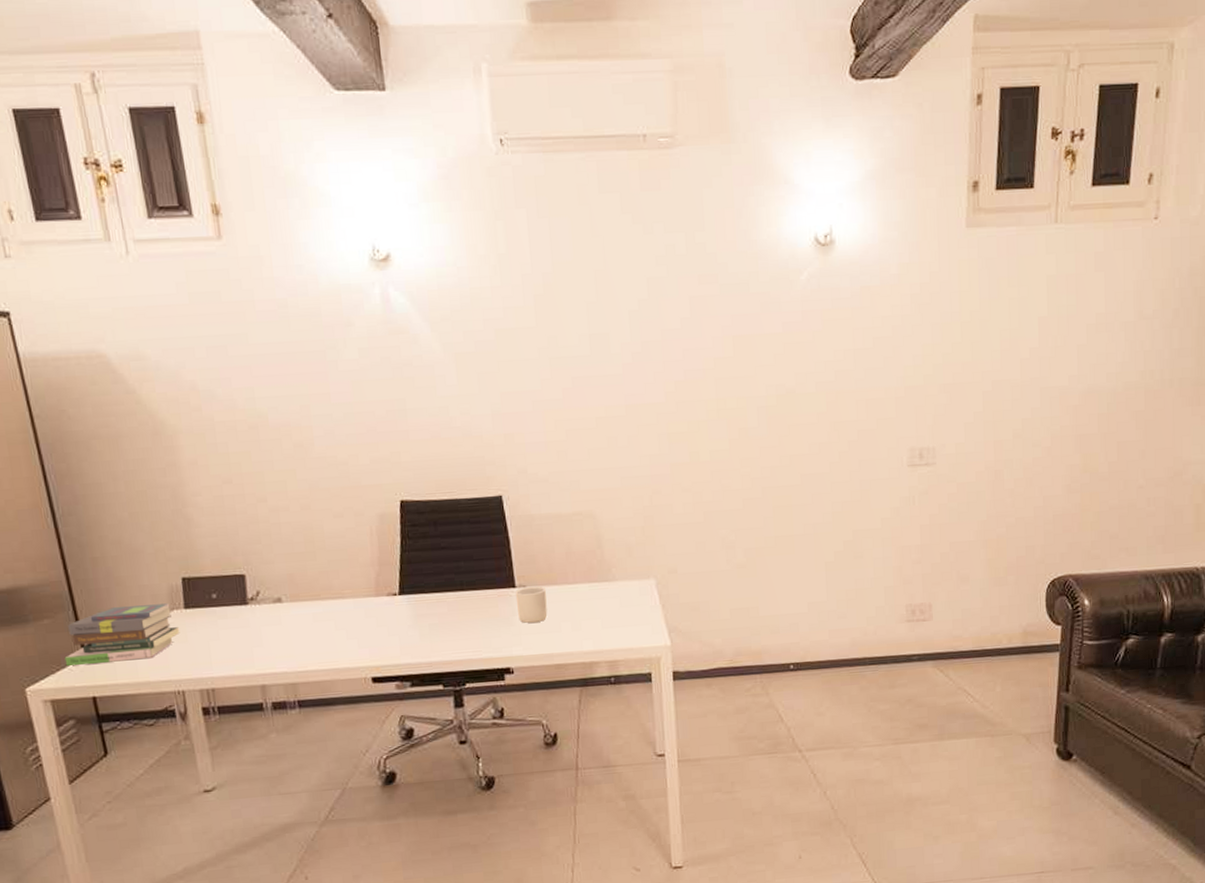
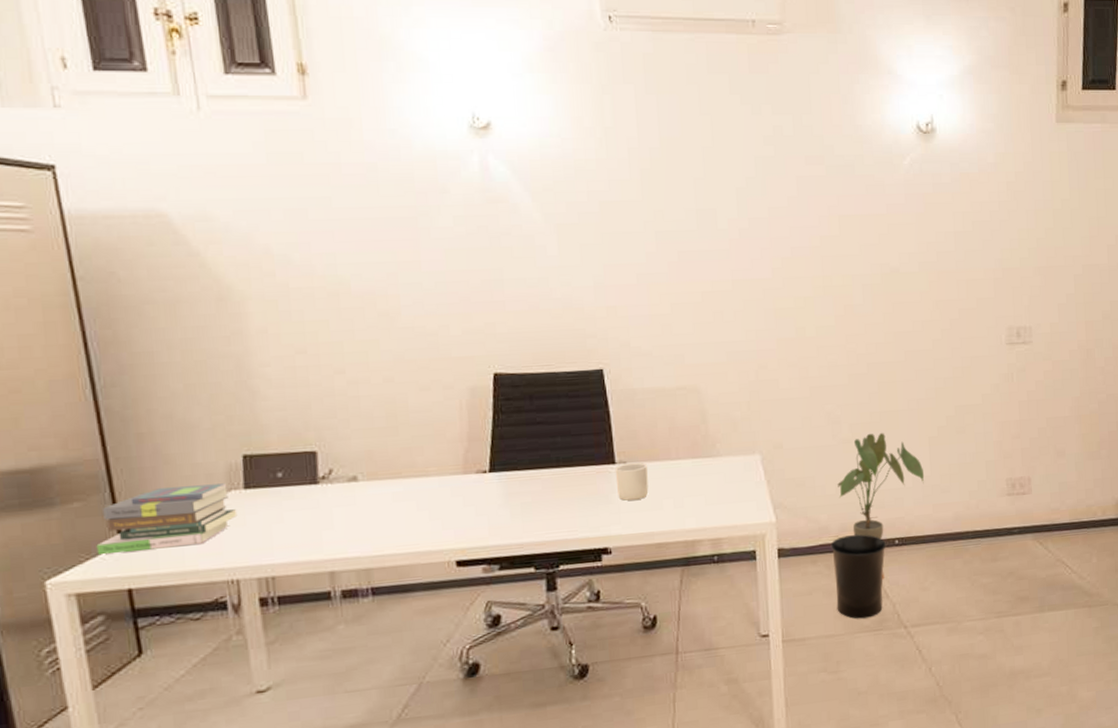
waste bin: none [725,658,781,742] -> present [830,534,886,619]
house plant: none [732,558,821,704] -> present [838,433,925,580]

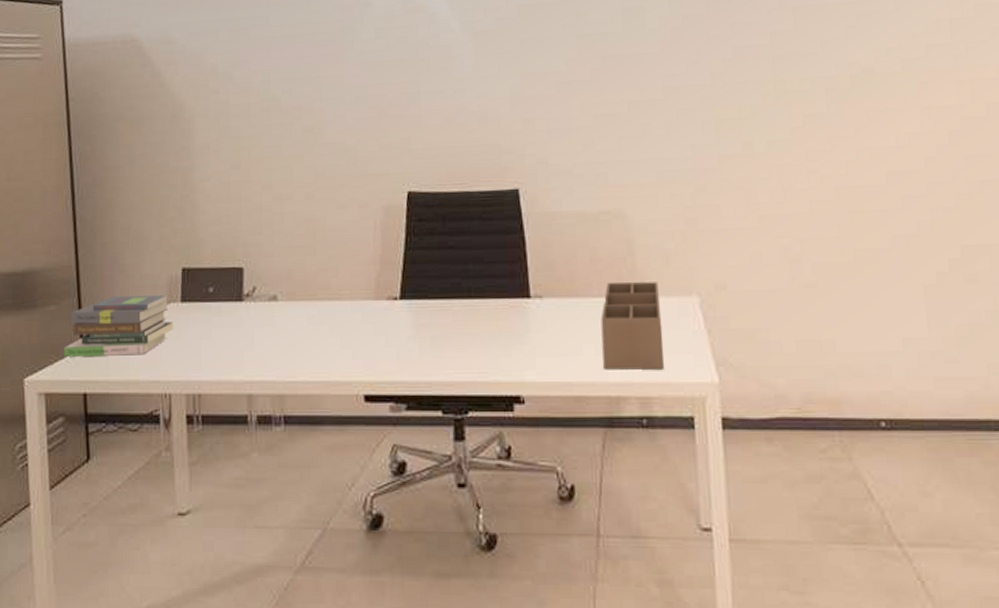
mug: present [615,462,649,501] -> none [529,297,567,342]
desk organizer: none [678,444,732,520] -> present [600,282,664,370]
waste bin: present [830,534,886,619] -> none [791,409,868,524]
house plant: present [838,433,925,580] -> none [799,277,920,474]

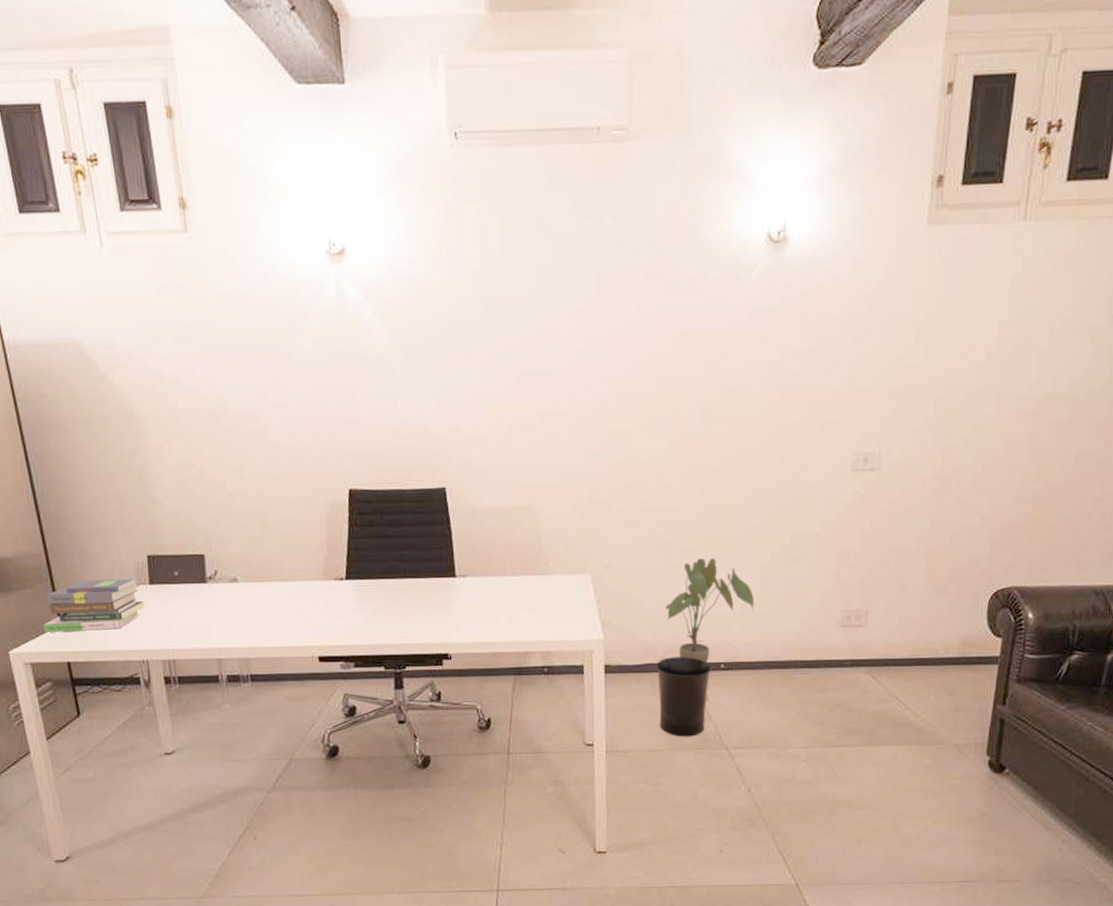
desk organizer: present [600,282,664,370] -> none [513,563,562,632]
waste bin: none [791,409,868,524] -> present [656,656,711,737]
house plant: none [799,277,920,474] -> present [666,558,755,701]

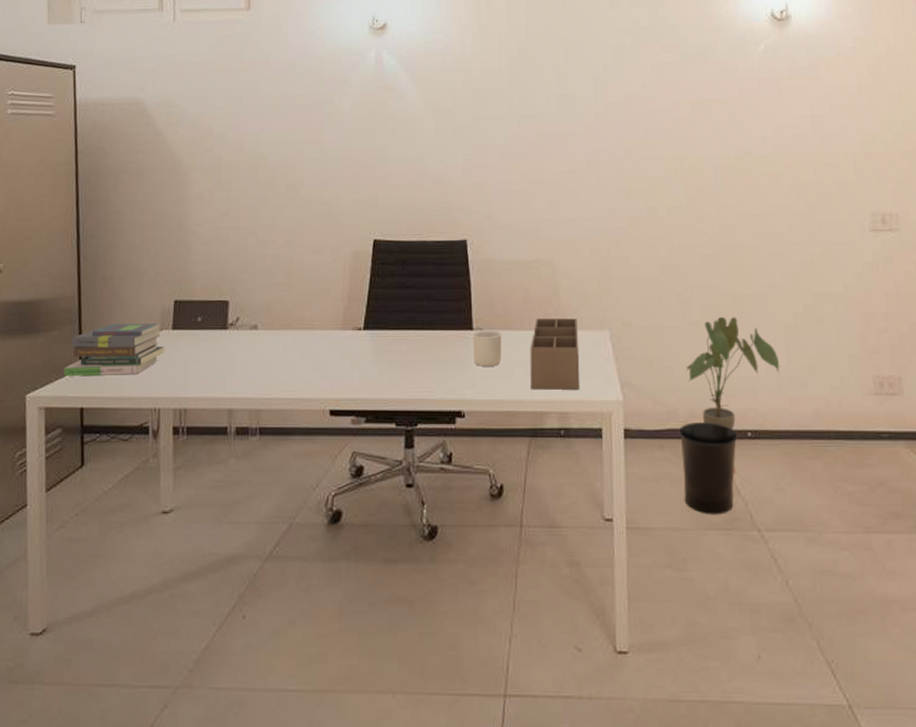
mug: none [455,576,486,612] -> present [472,330,502,366]
desk organizer: none [513,563,562,632] -> present [530,318,580,390]

